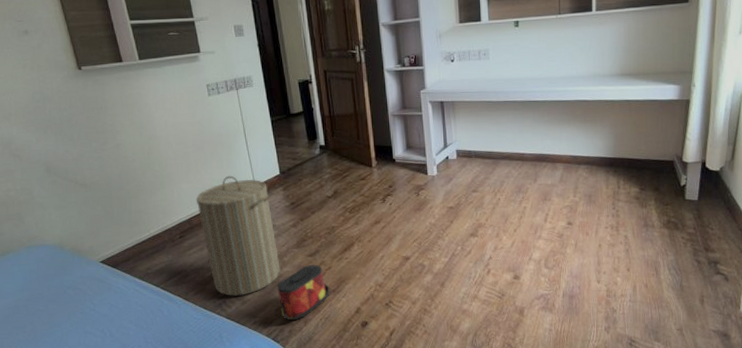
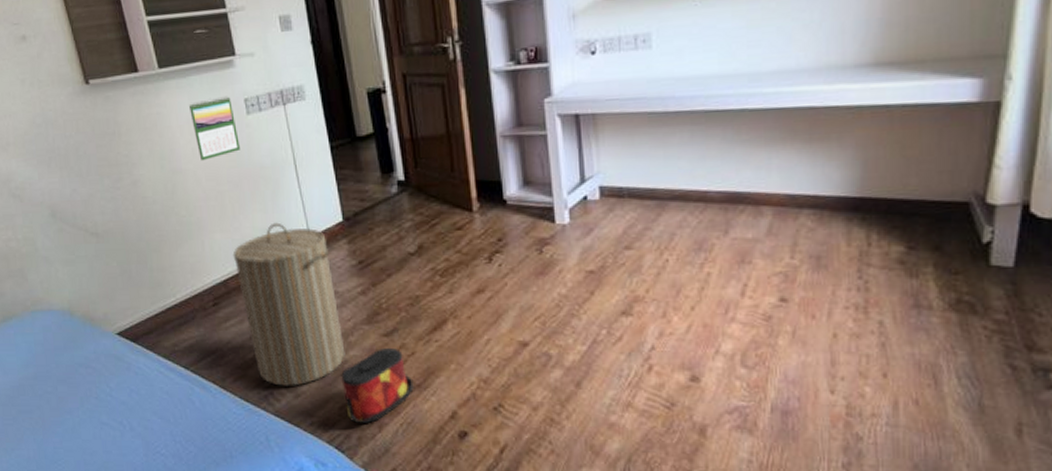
calendar: none [163,82,203,130] -> present [189,96,240,161]

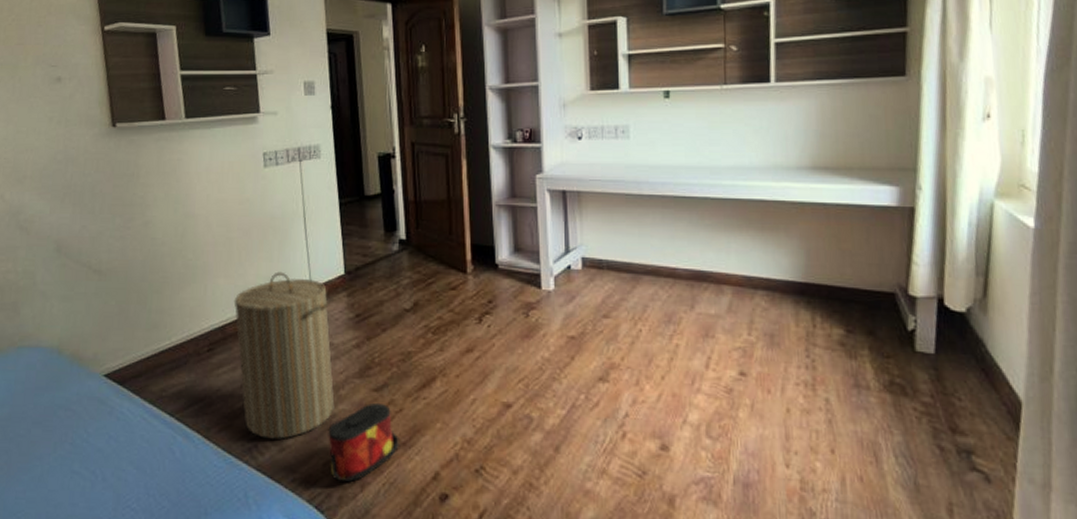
calendar: present [189,96,240,161] -> none [210,149,254,208]

